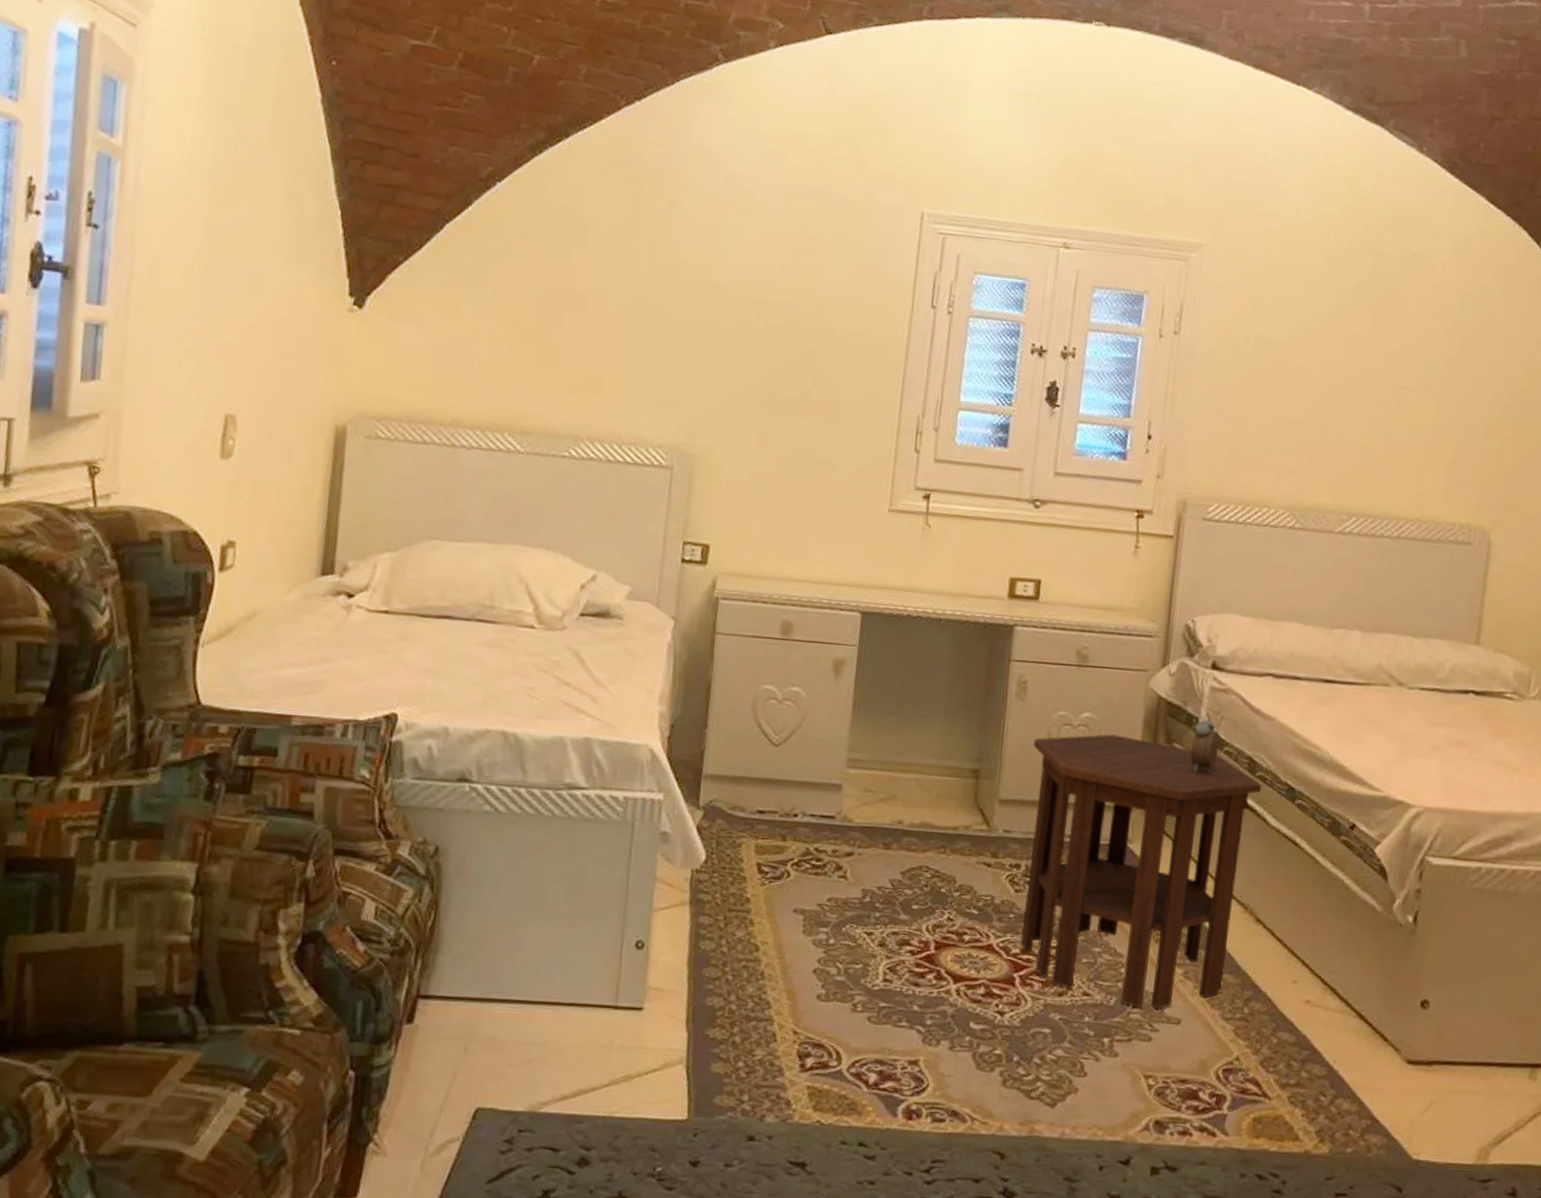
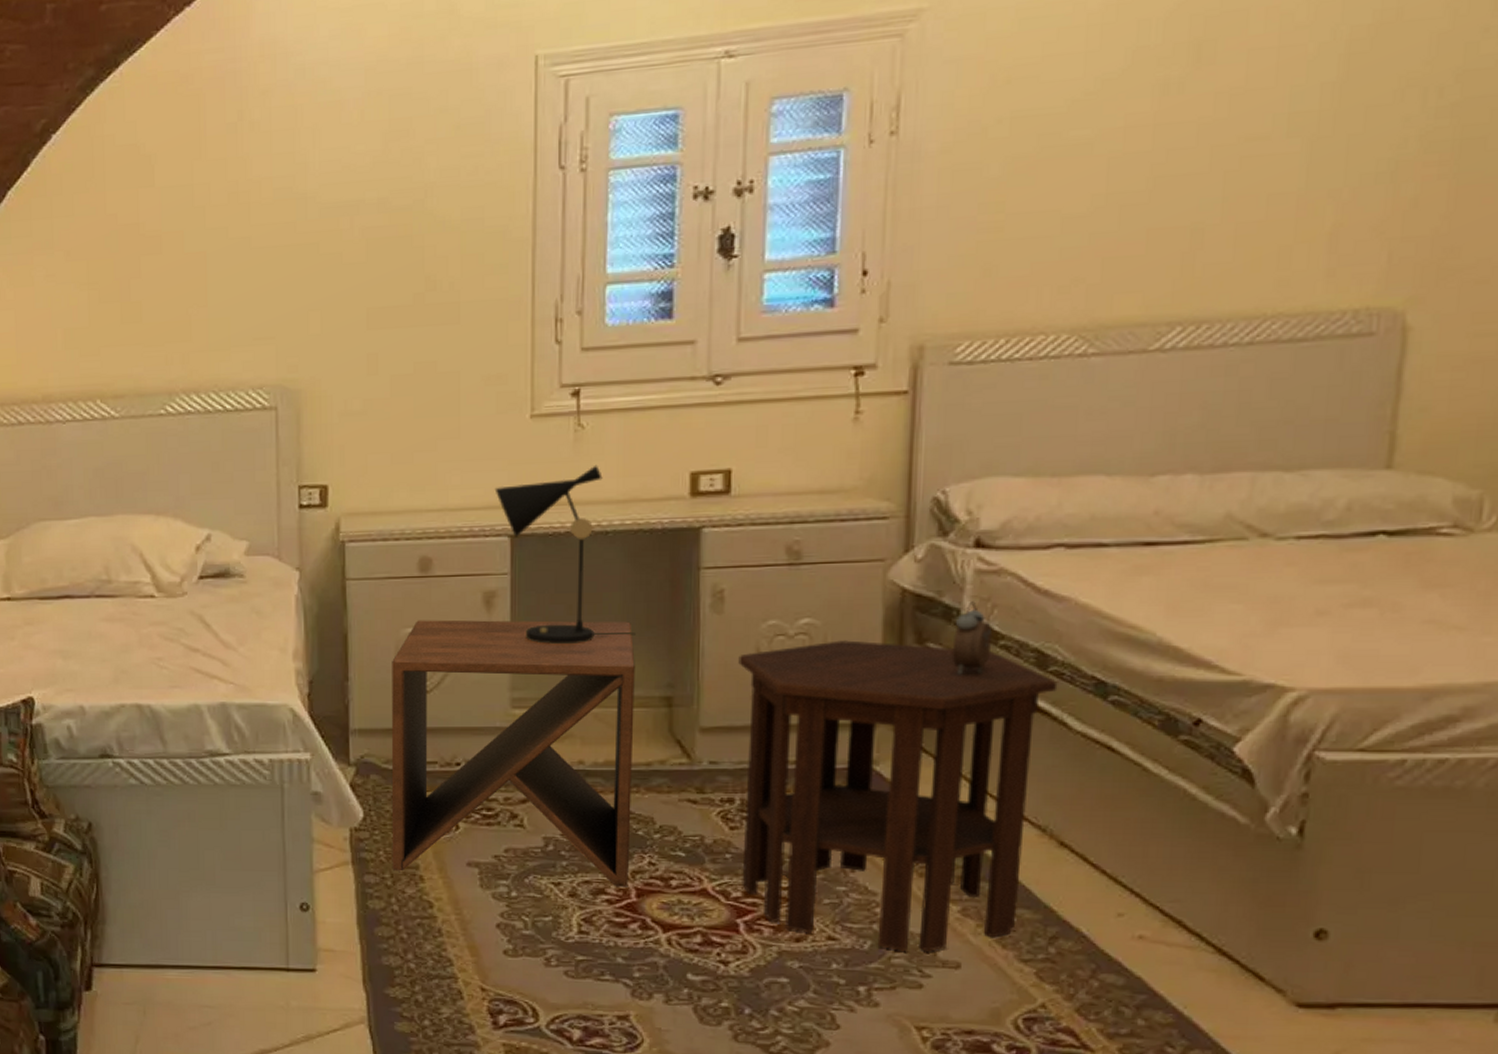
side table: none [726,678,953,940] -> present [391,620,635,887]
table lamp: none [852,560,955,715] -> present [494,464,636,644]

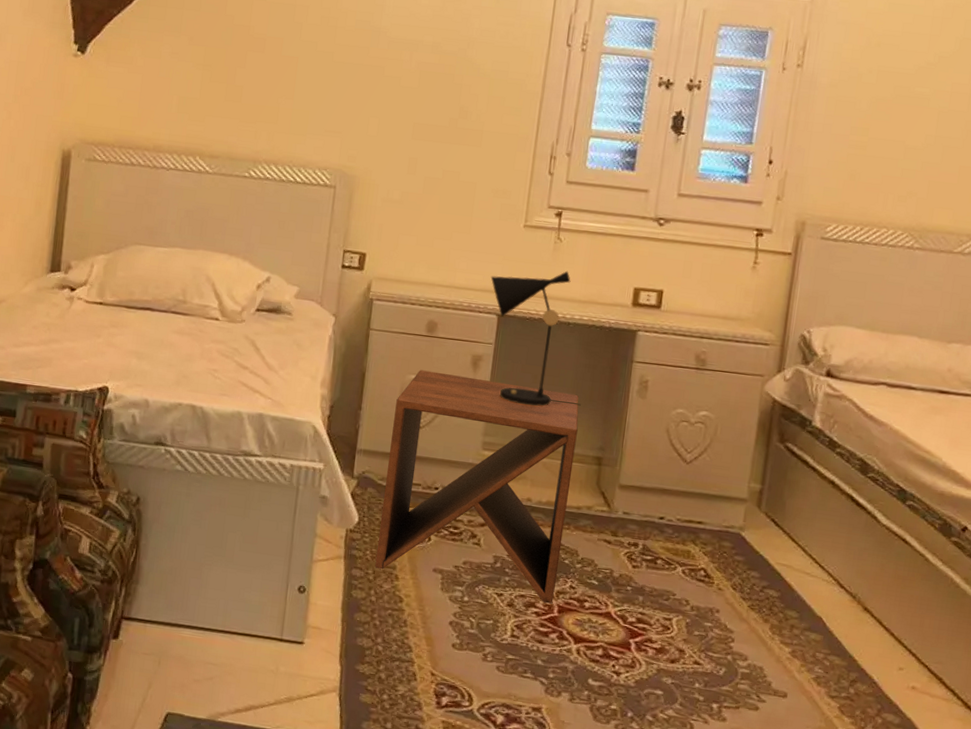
side table: present [738,640,1058,952] -> none [636,431,873,682]
alarm clock: present [952,601,993,675] -> none [803,416,833,472]

